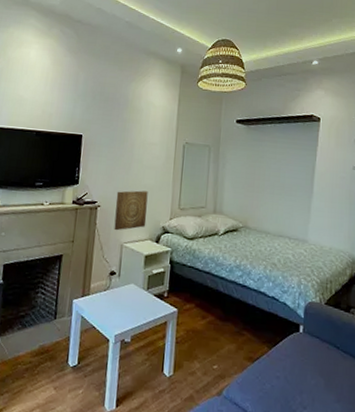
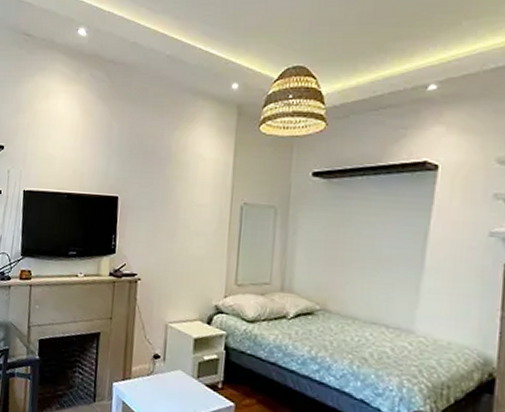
wall art: present [114,190,148,231] -> none [157,262,197,309]

